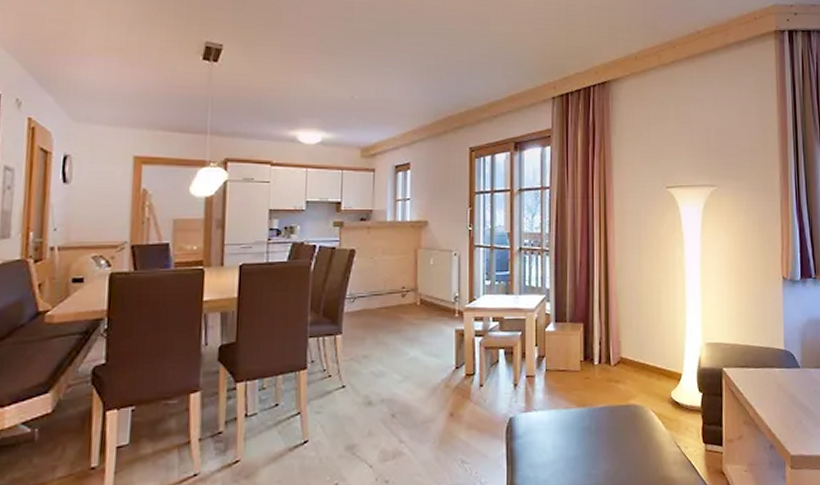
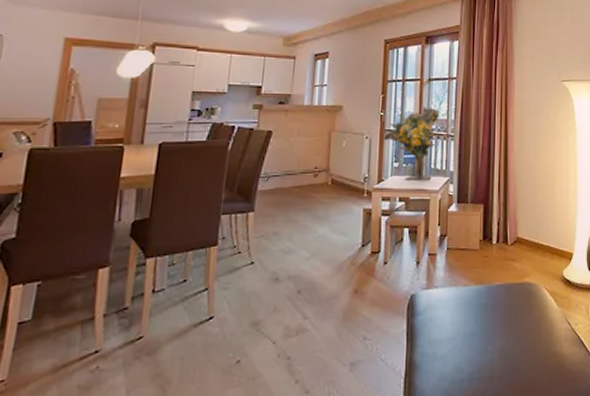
bouquet: none [473,220,533,300] -> present [383,107,440,181]

